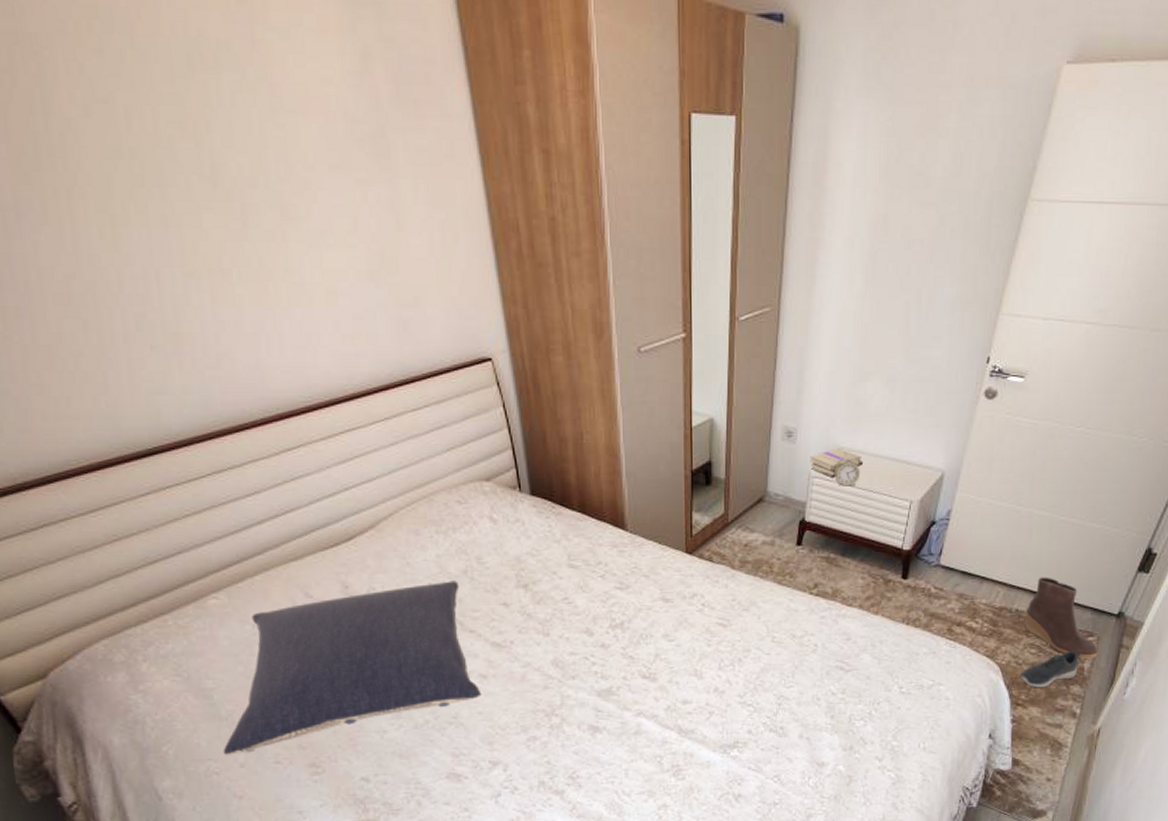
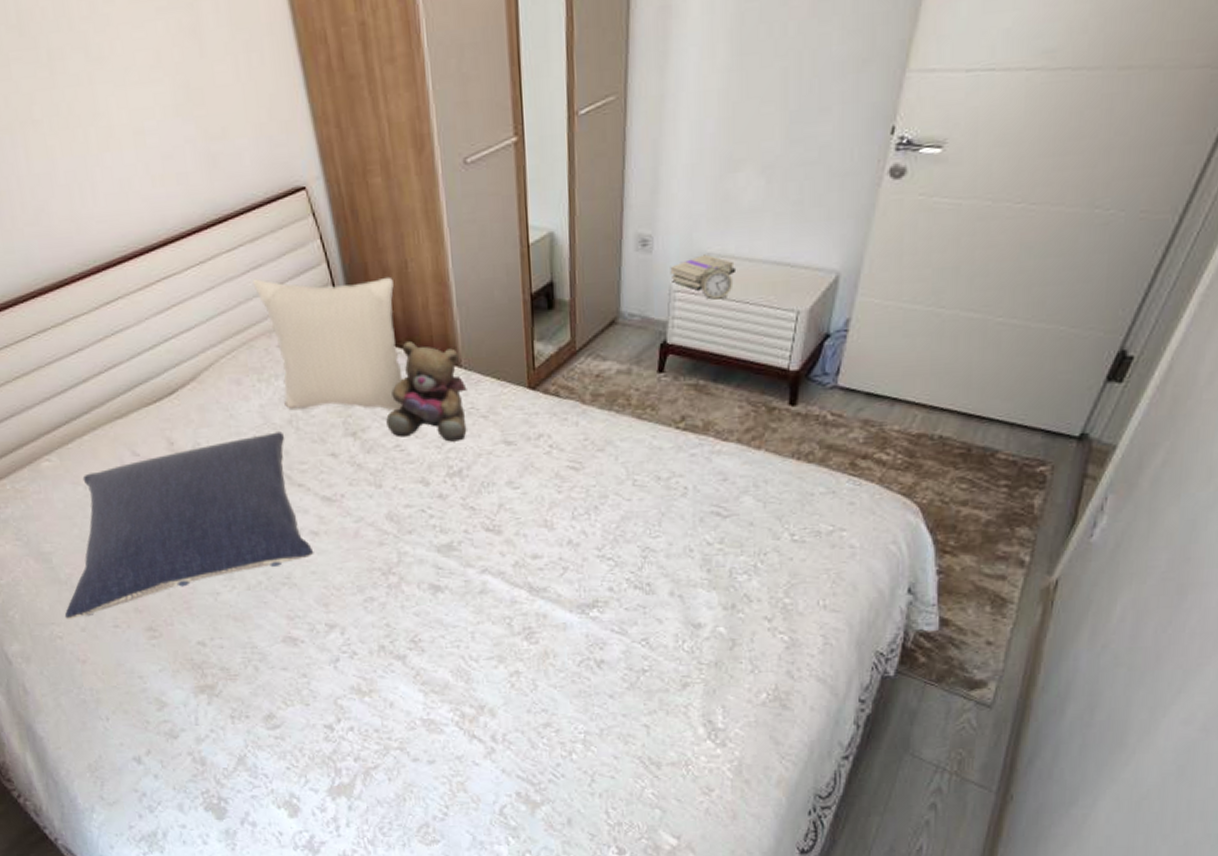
pillow: none [436,437,574,567] -> present [252,276,403,411]
teddy bear: none [556,504,632,597] -> present [386,340,467,442]
athletic shoe: present [1020,651,1080,688] -> none [948,484,1028,532]
boot: present [1025,577,1098,659] -> none [951,394,1053,494]

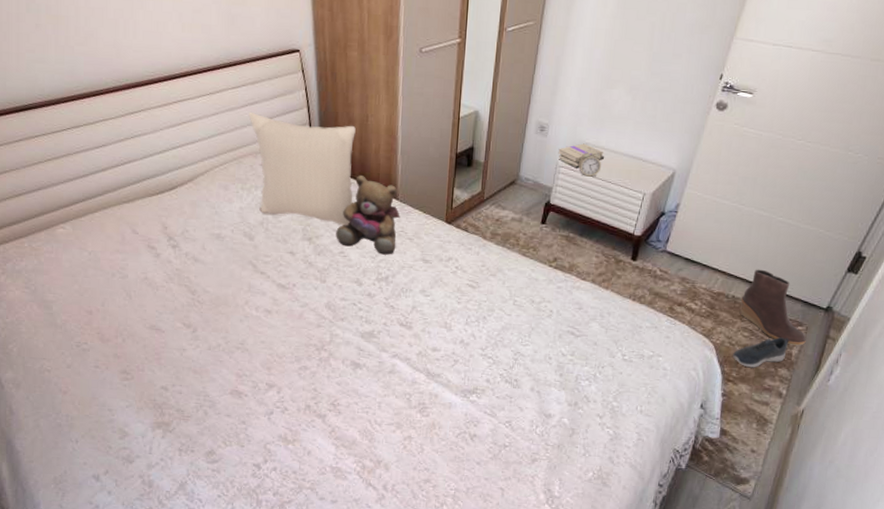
pillow: present [64,432,314,619] -> none [55,229,266,357]
athletic shoe: none [948,484,1028,532] -> present [733,337,790,368]
boot: none [951,394,1053,494] -> present [740,269,806,346]

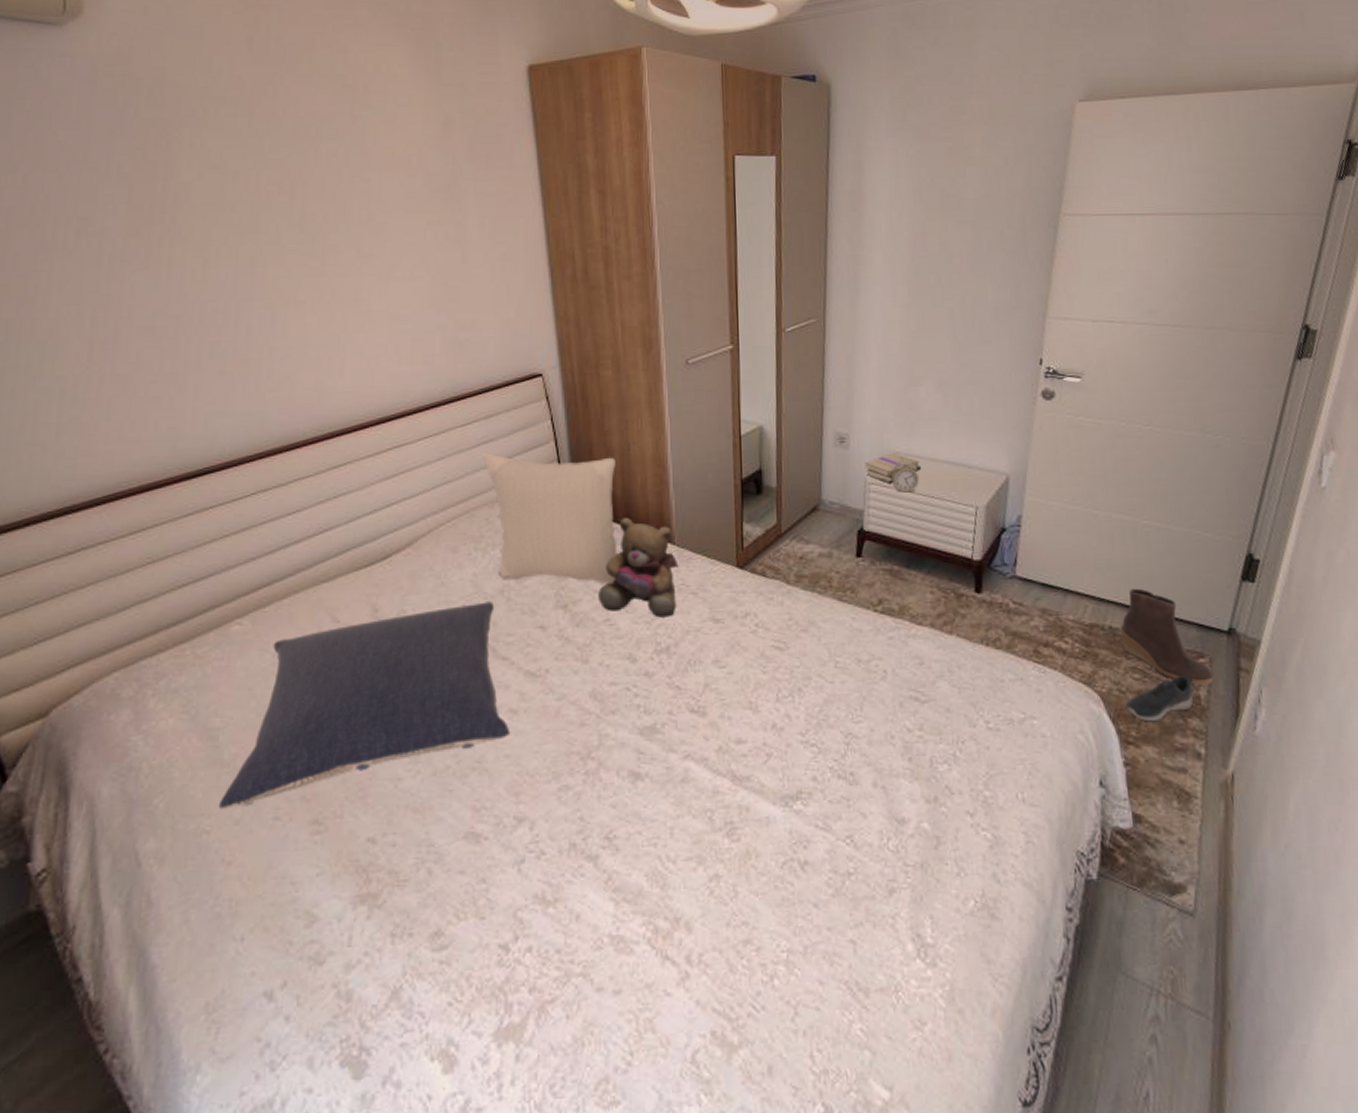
pillow: none [55,229,266,357] -> present [218,602,511,809]

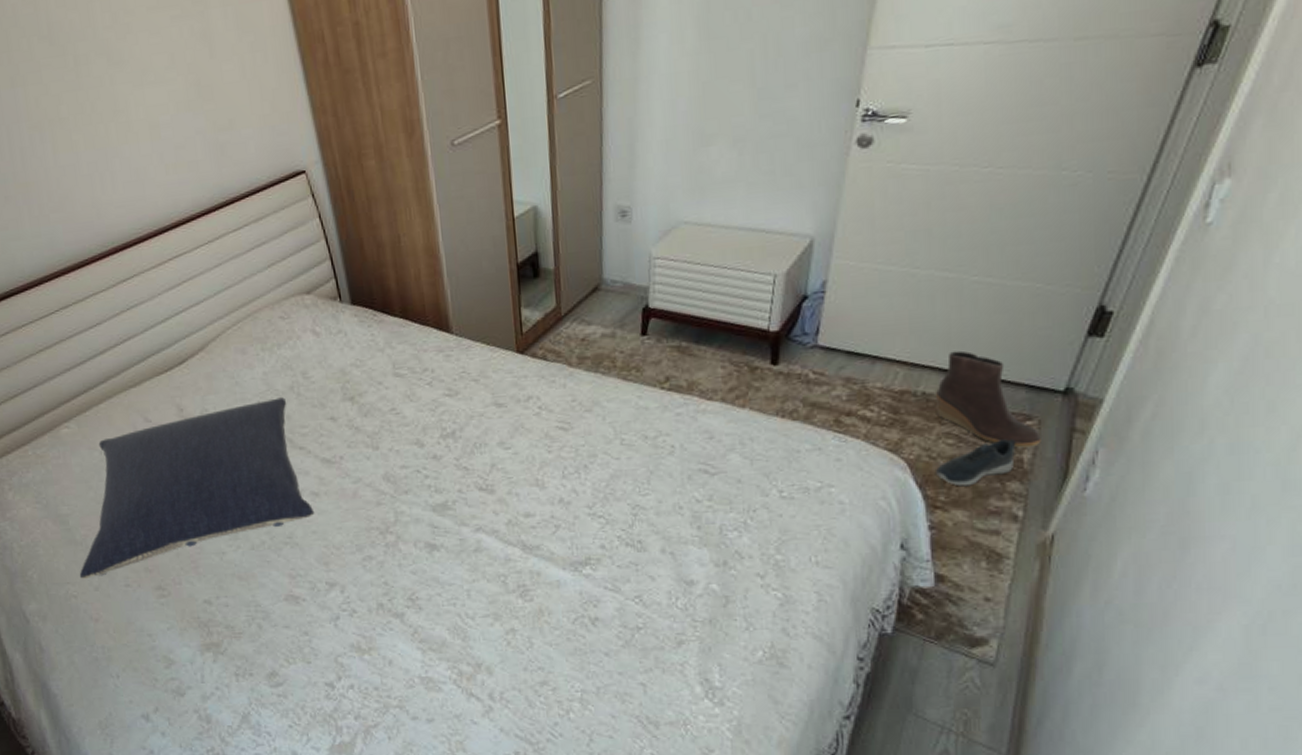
pillow: present [482,452,618,585] -> none [256,250,398,377]
teddy bear: present [598,517,679,618] -> none [382,309,459,405]
books: present [864,453,922,484] -> none [649,223,714,257]
alarm clock: present [890,458,920,493] -> none [678,228,711,266]

